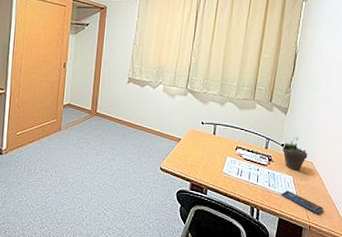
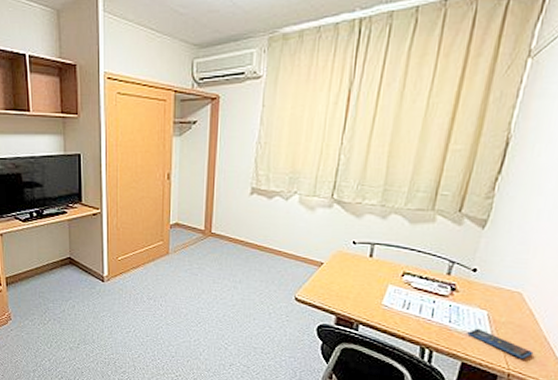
succulent plant: present [282,137,308,171] -> none [474,259,515,304]

